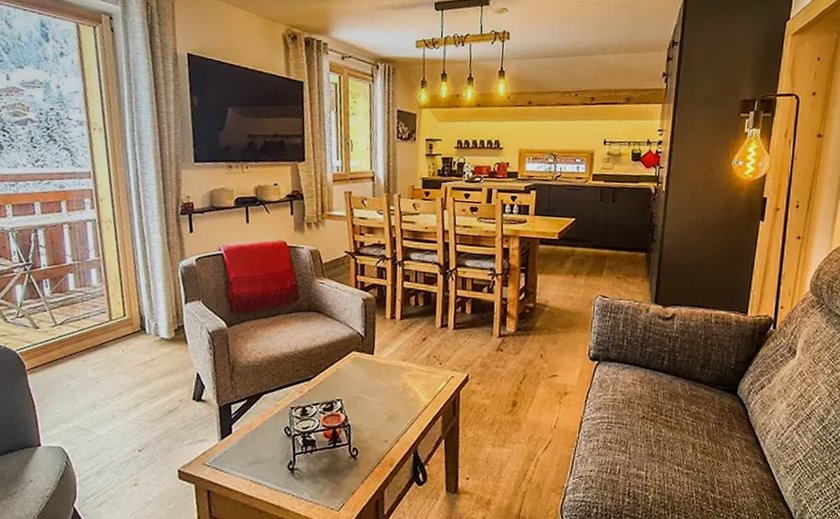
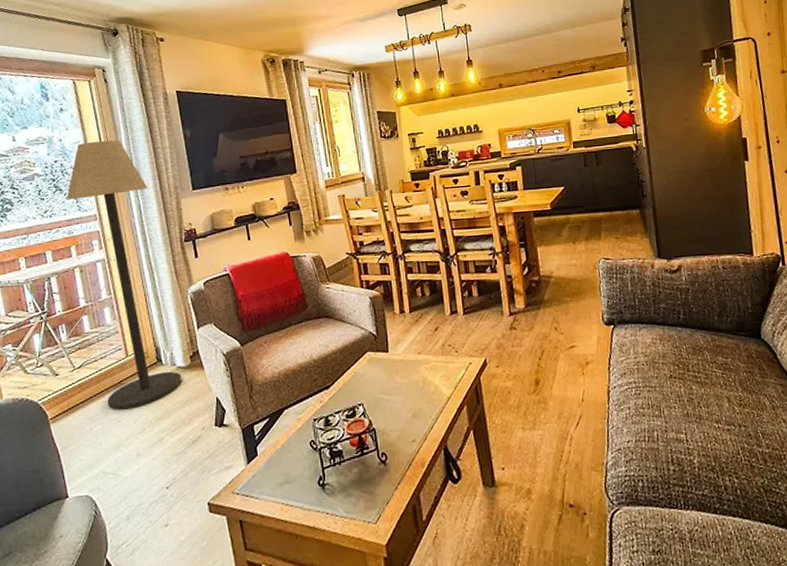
floor lamp: none [60,93,164,372] -> present [67,140,182,410]

